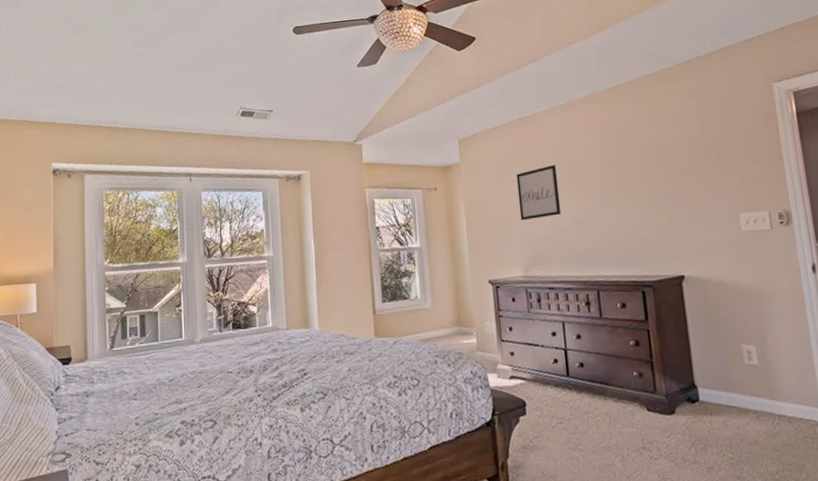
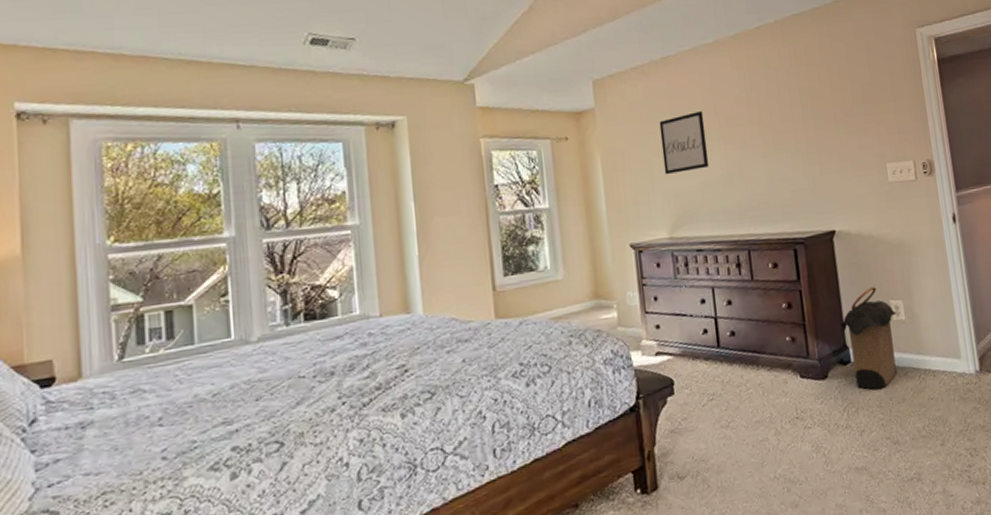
laundry hamper: none [688,330,749,430] -> present [839,285,897,390]

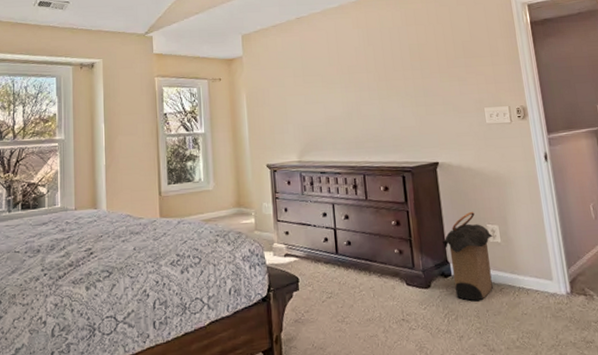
wall art: present [659,110,710,175] -> none [293,60,333,111]

